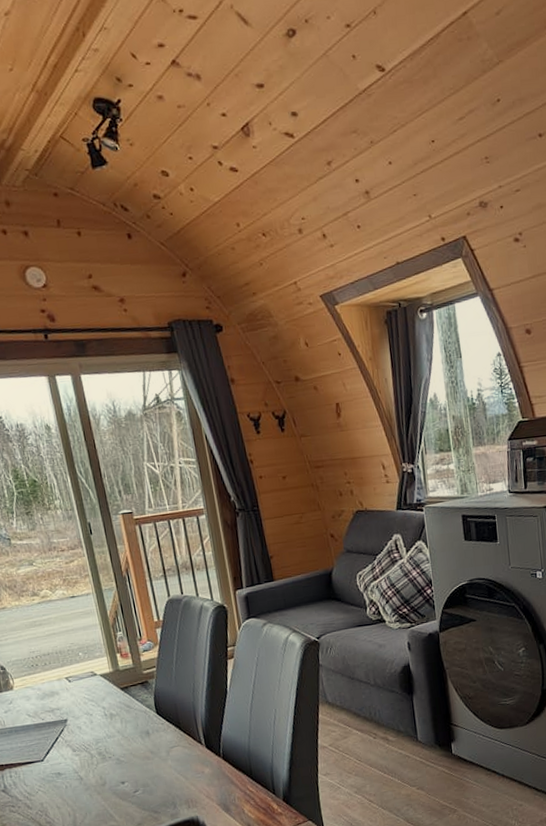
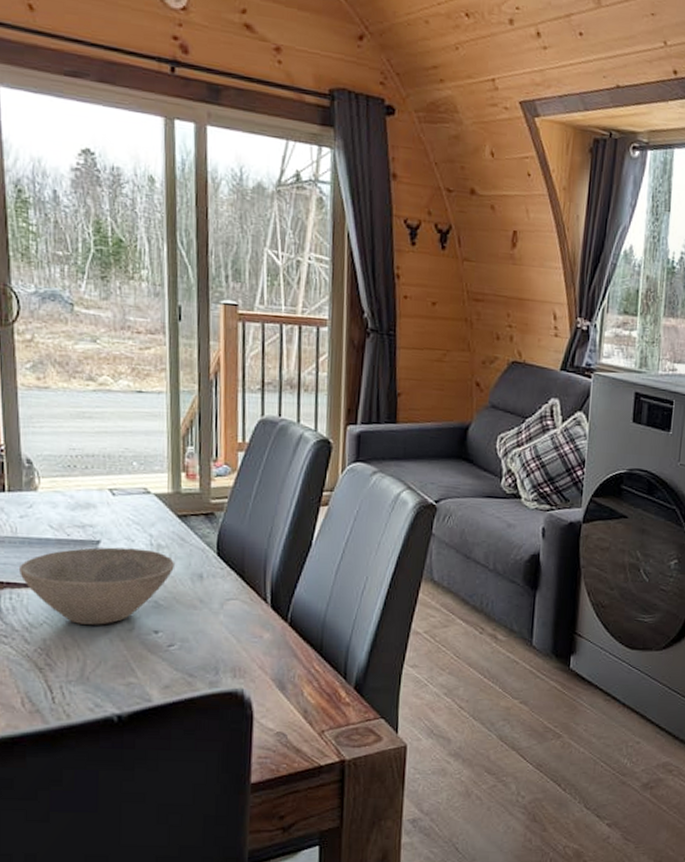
bowl: none [12,719,126,787] -> present [20,547,174,625]

